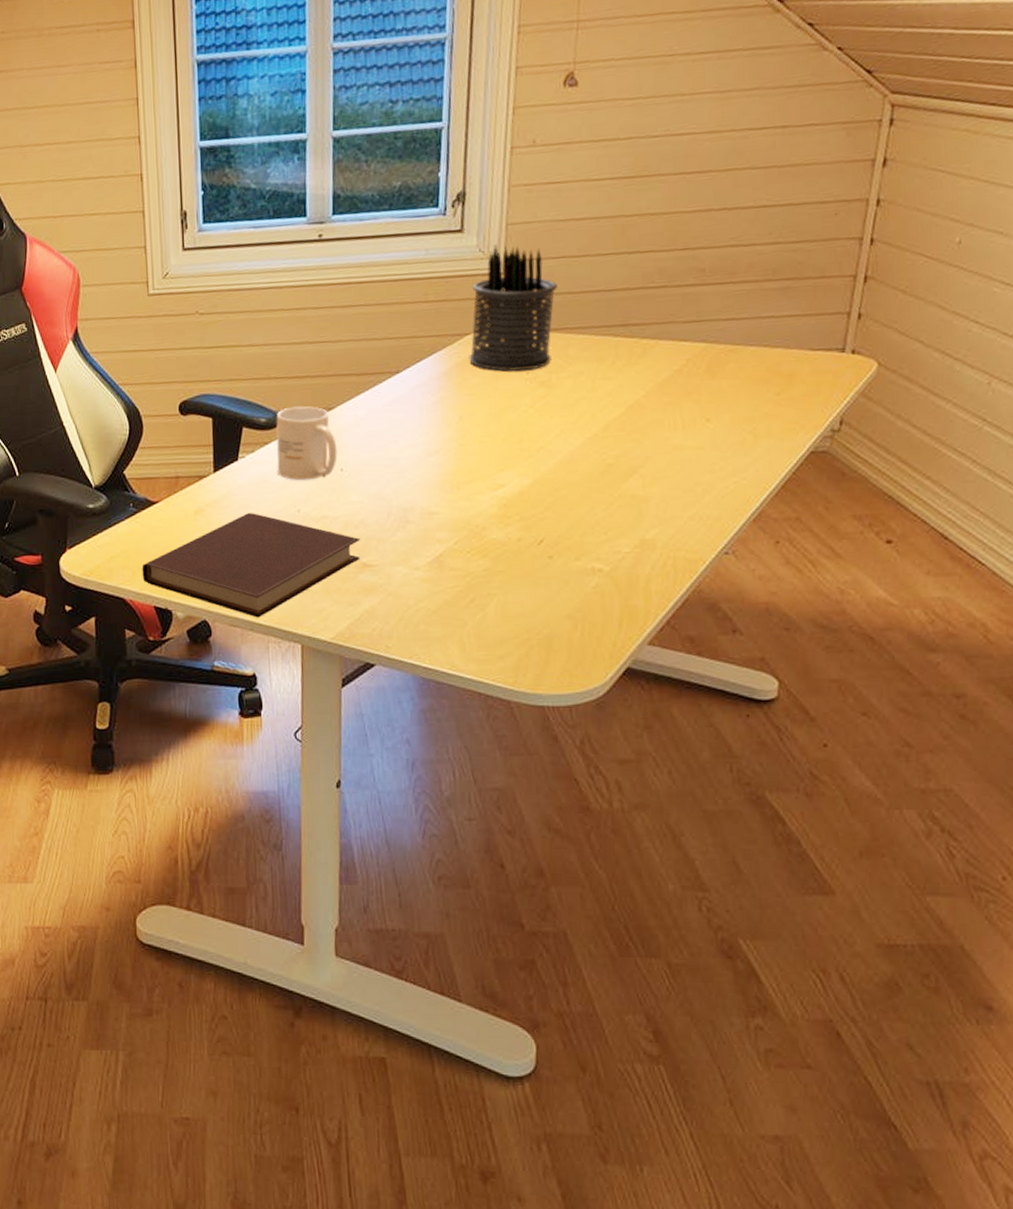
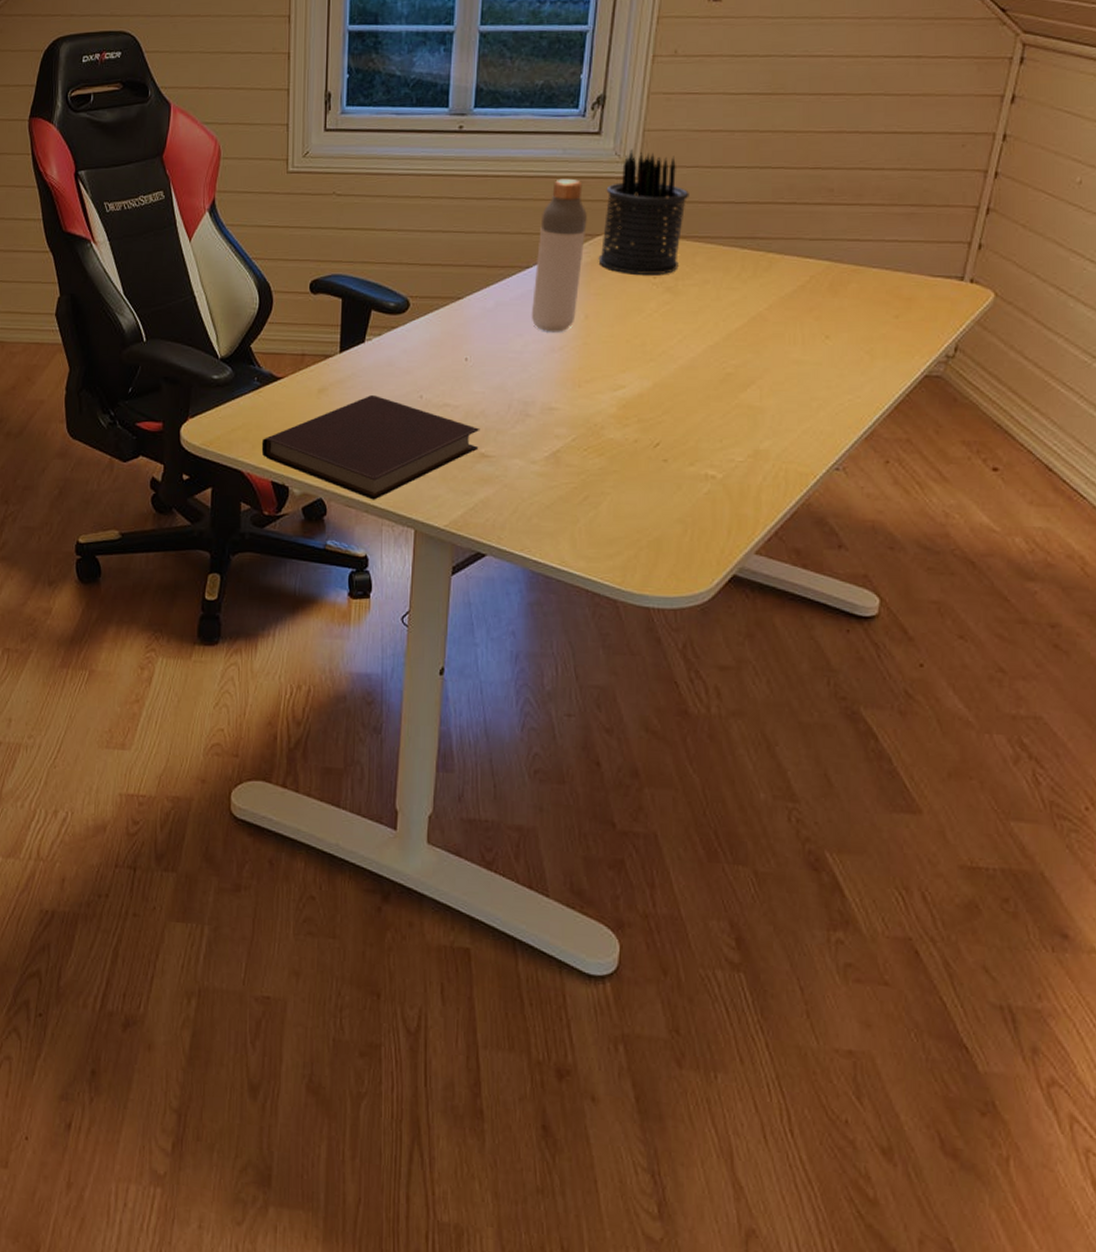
mug: present [276,406,338,481] -> none [402,293,463,367]
bottle: none [404,279,455,437] -> present [531,178,587,332]

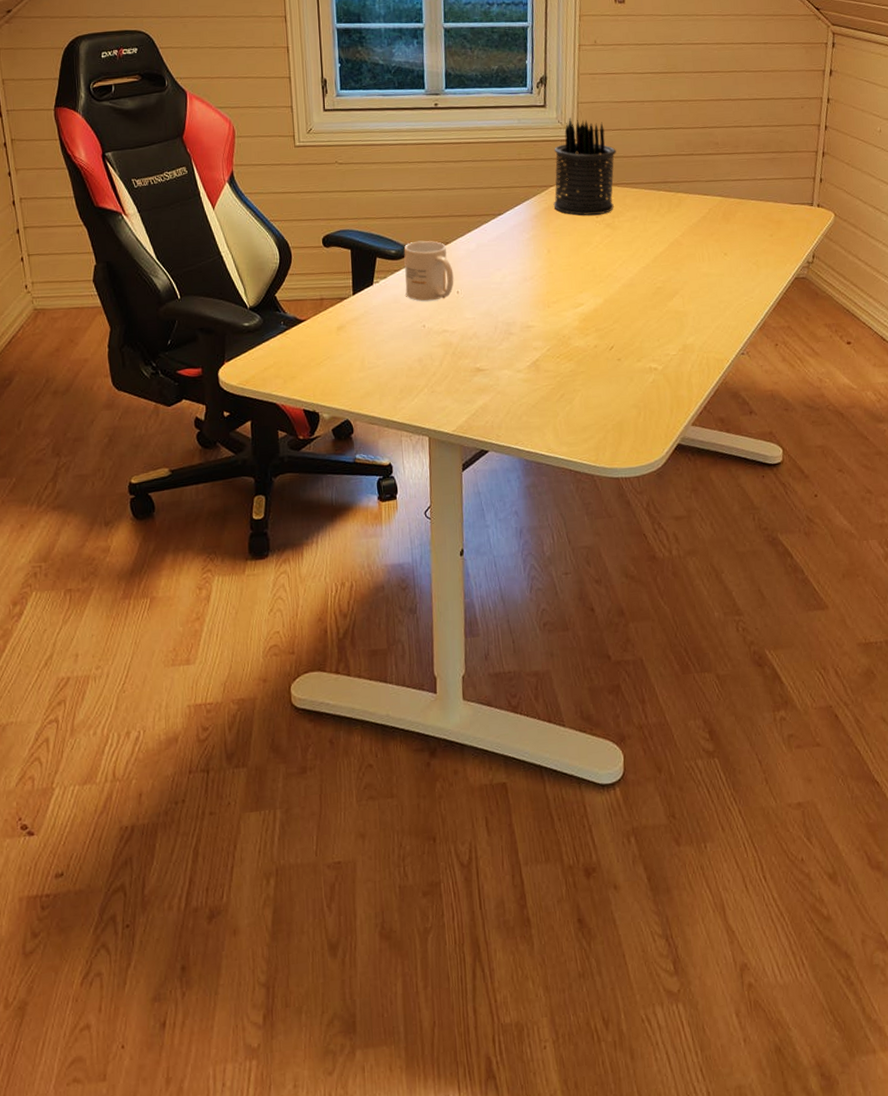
notebook: present [261,396,480,500] -> none [292,328,475,416]
mug: none [402,293,463,367] -> present [403,240,454,301]
bottle: present [531,178,587,332] -> none [505,142,542,266]

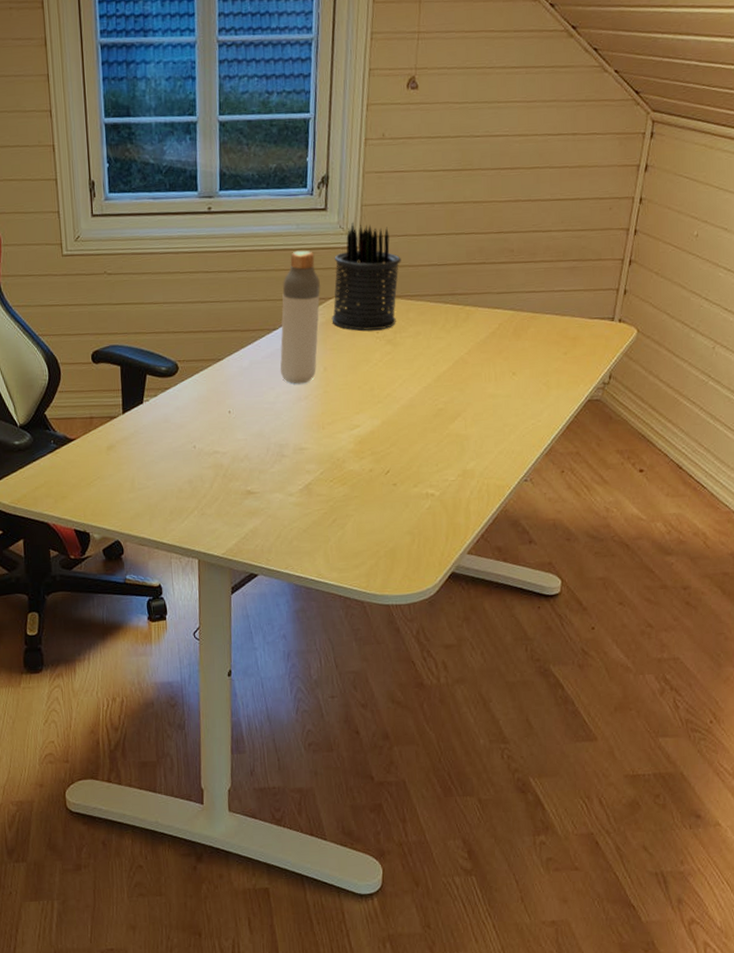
mug: present [403,240,454,301] -> none [174,357,226,421]
bottle: none [505,142,542,266] -> present [280,250,320,384]

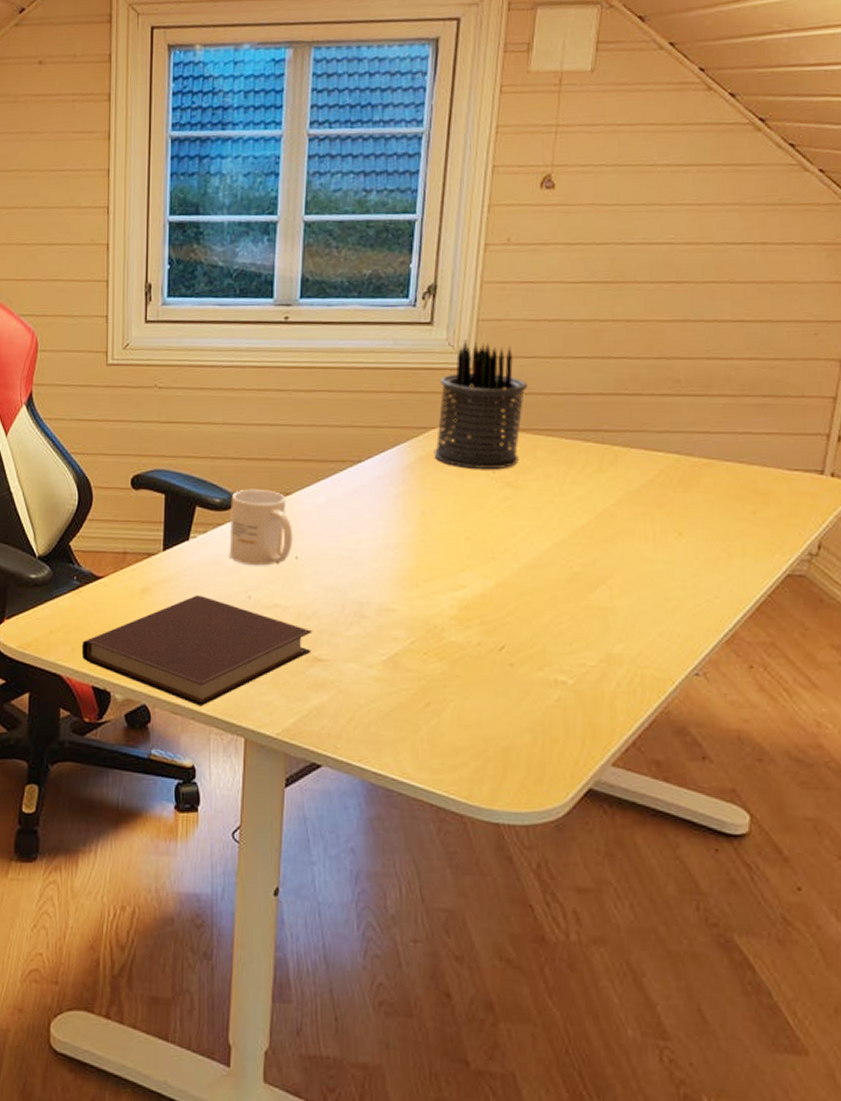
notebook: none [62,448,246,538] -> present [81,596,313,707]
mug: none [174,357,226,421] -> present [229,489,293,566]
bottle: present [280,250,320,384] -> none [364,369,421,529]

